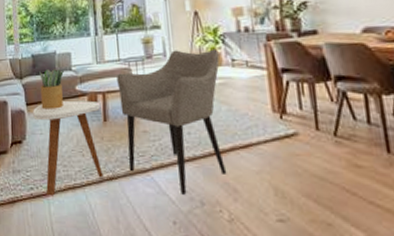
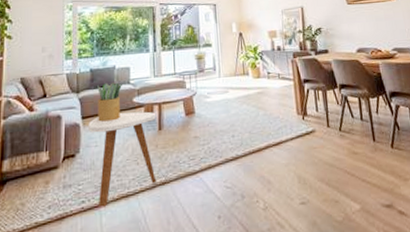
armchair: present [117,49,227,195] -> none [172,64,263,191]

